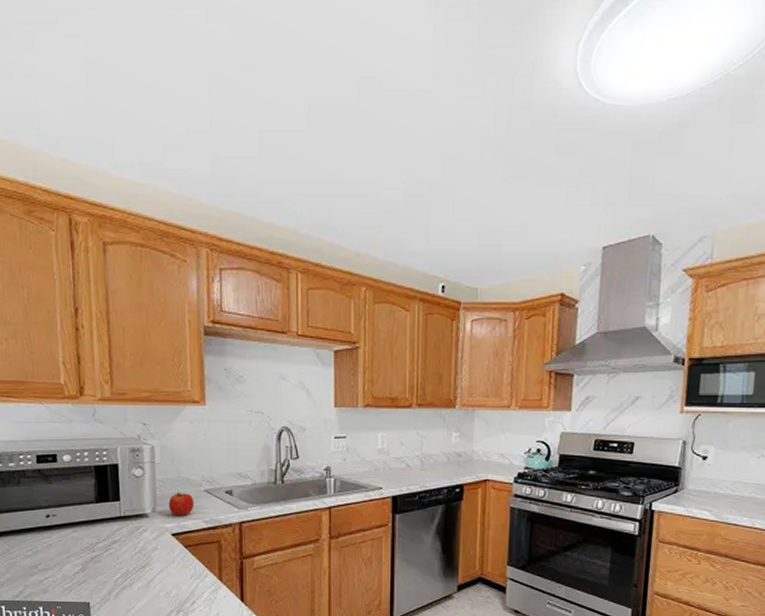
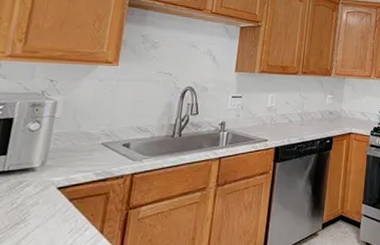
apple: present [168,491,195,517] -> none [59,145,89,170]

